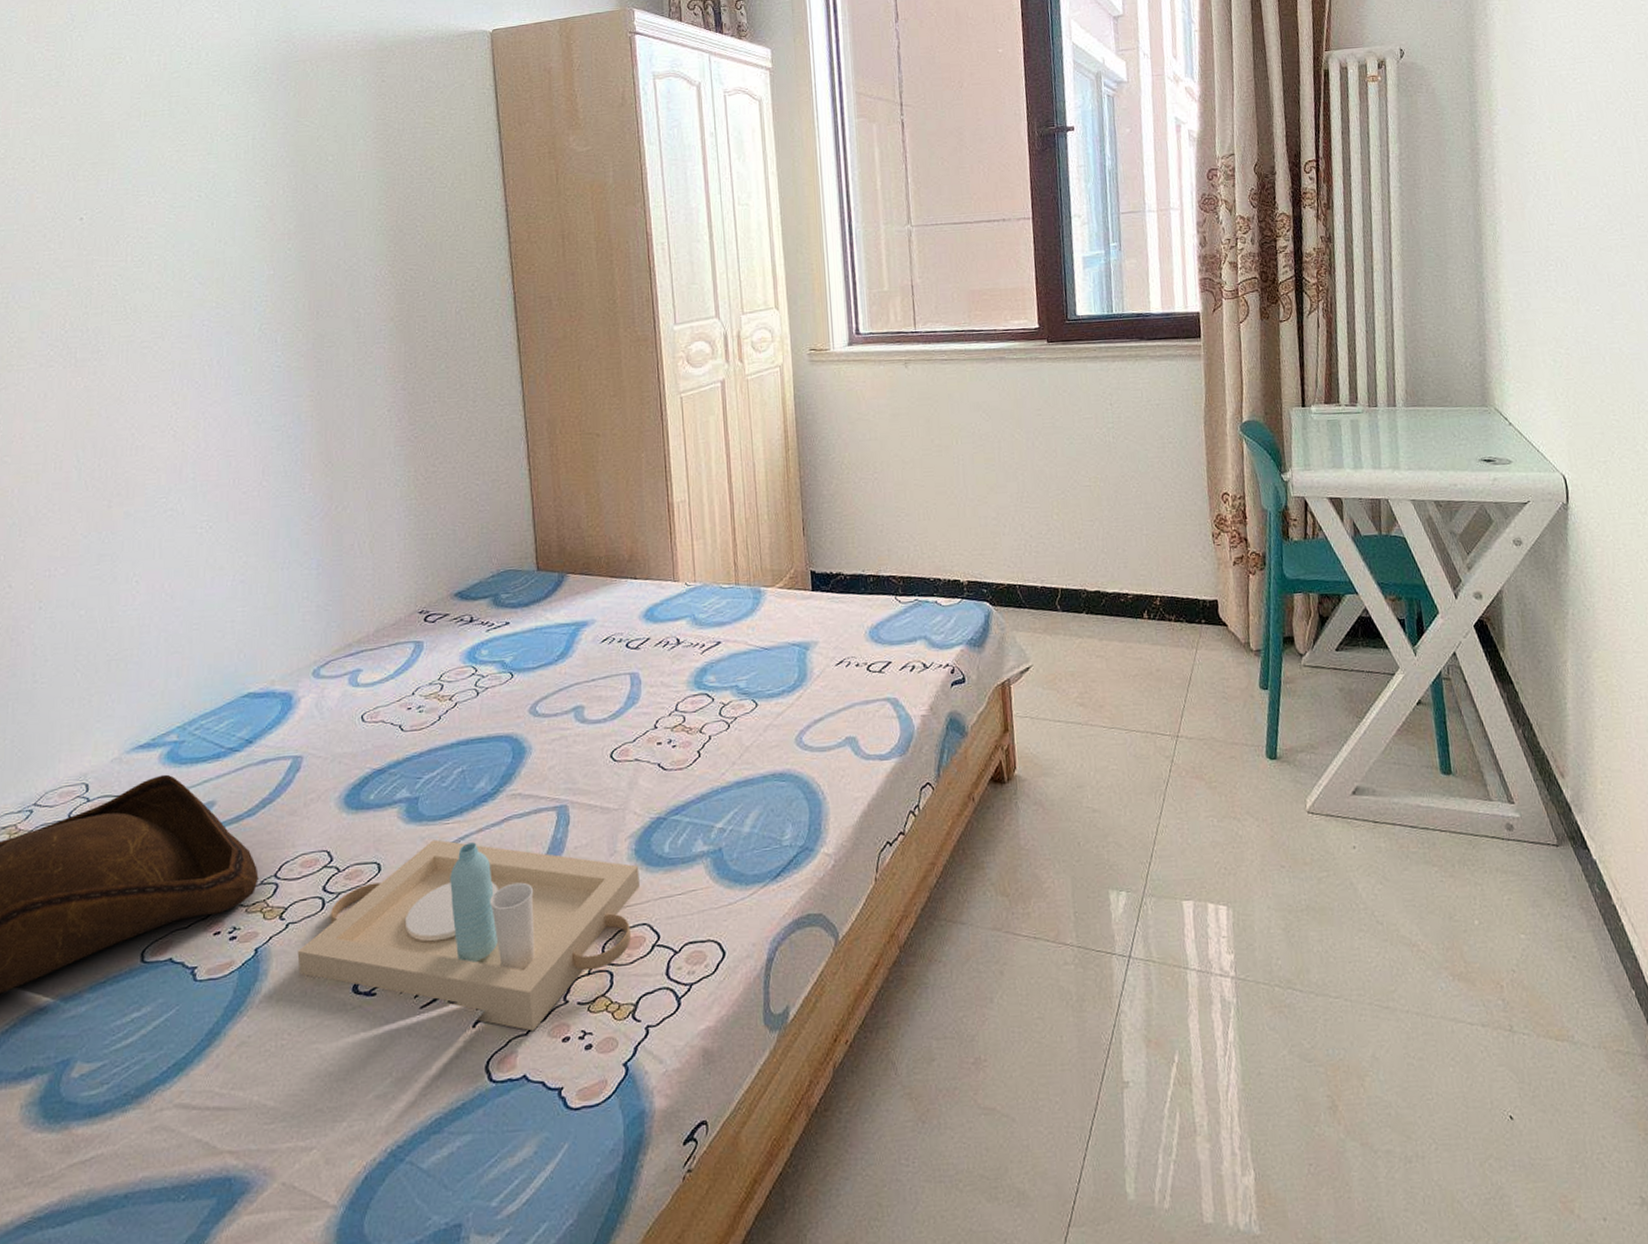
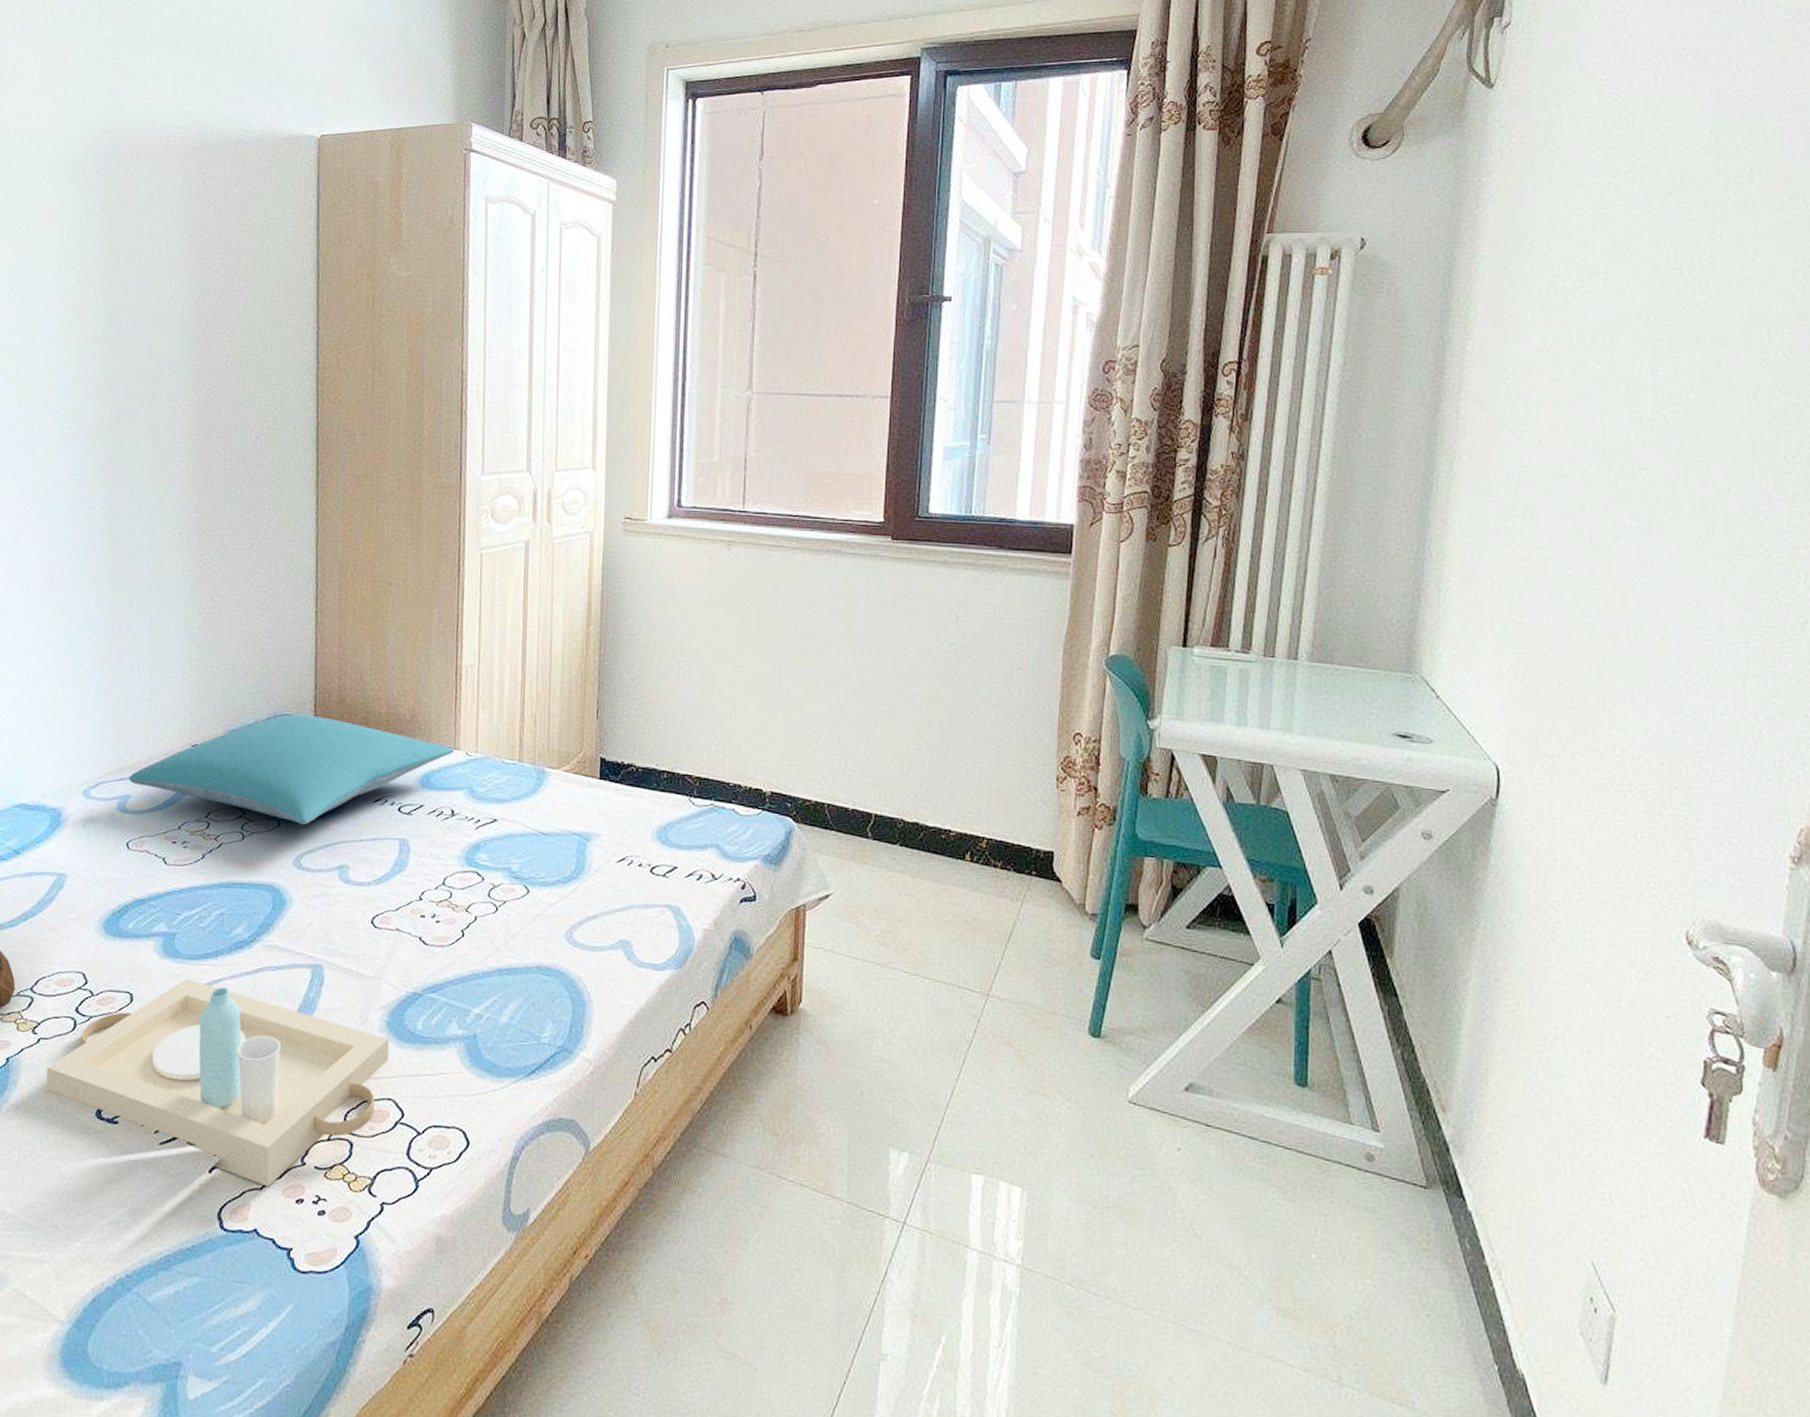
pillow: none [358,567,675,673] -> present [128,714,455,824]

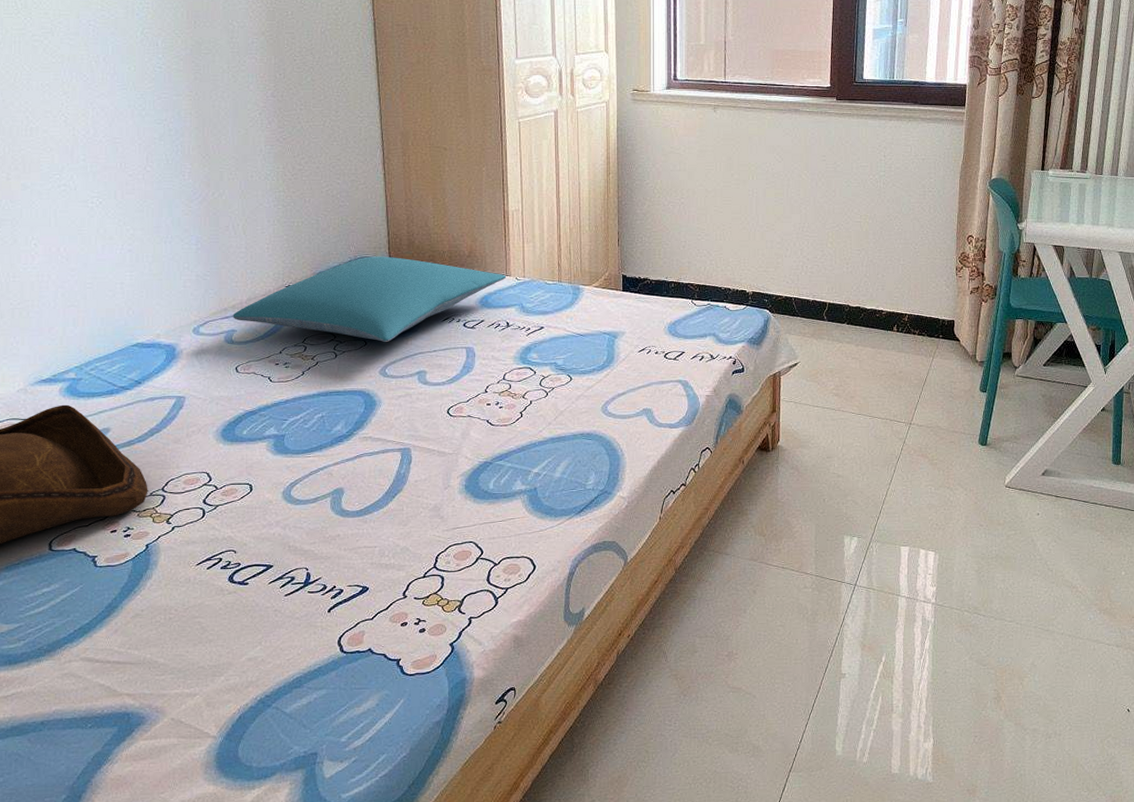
serving tray: present [46,979,390,1187] -> none [182,469,468,617]

